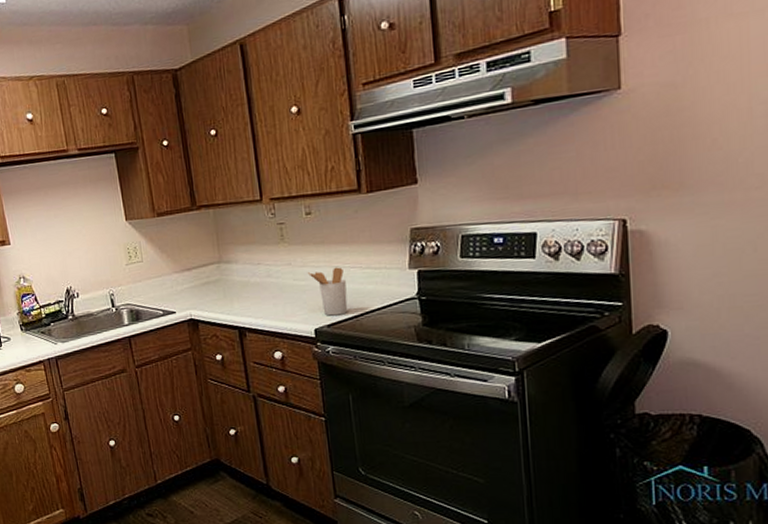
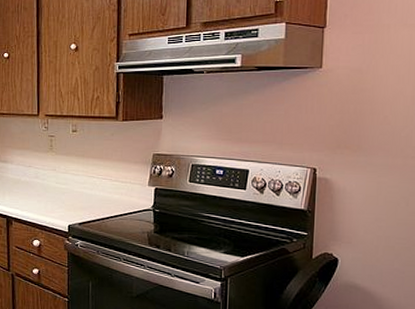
utensil holder: present [307,267,348,316] -> none [67,177,98,216]

